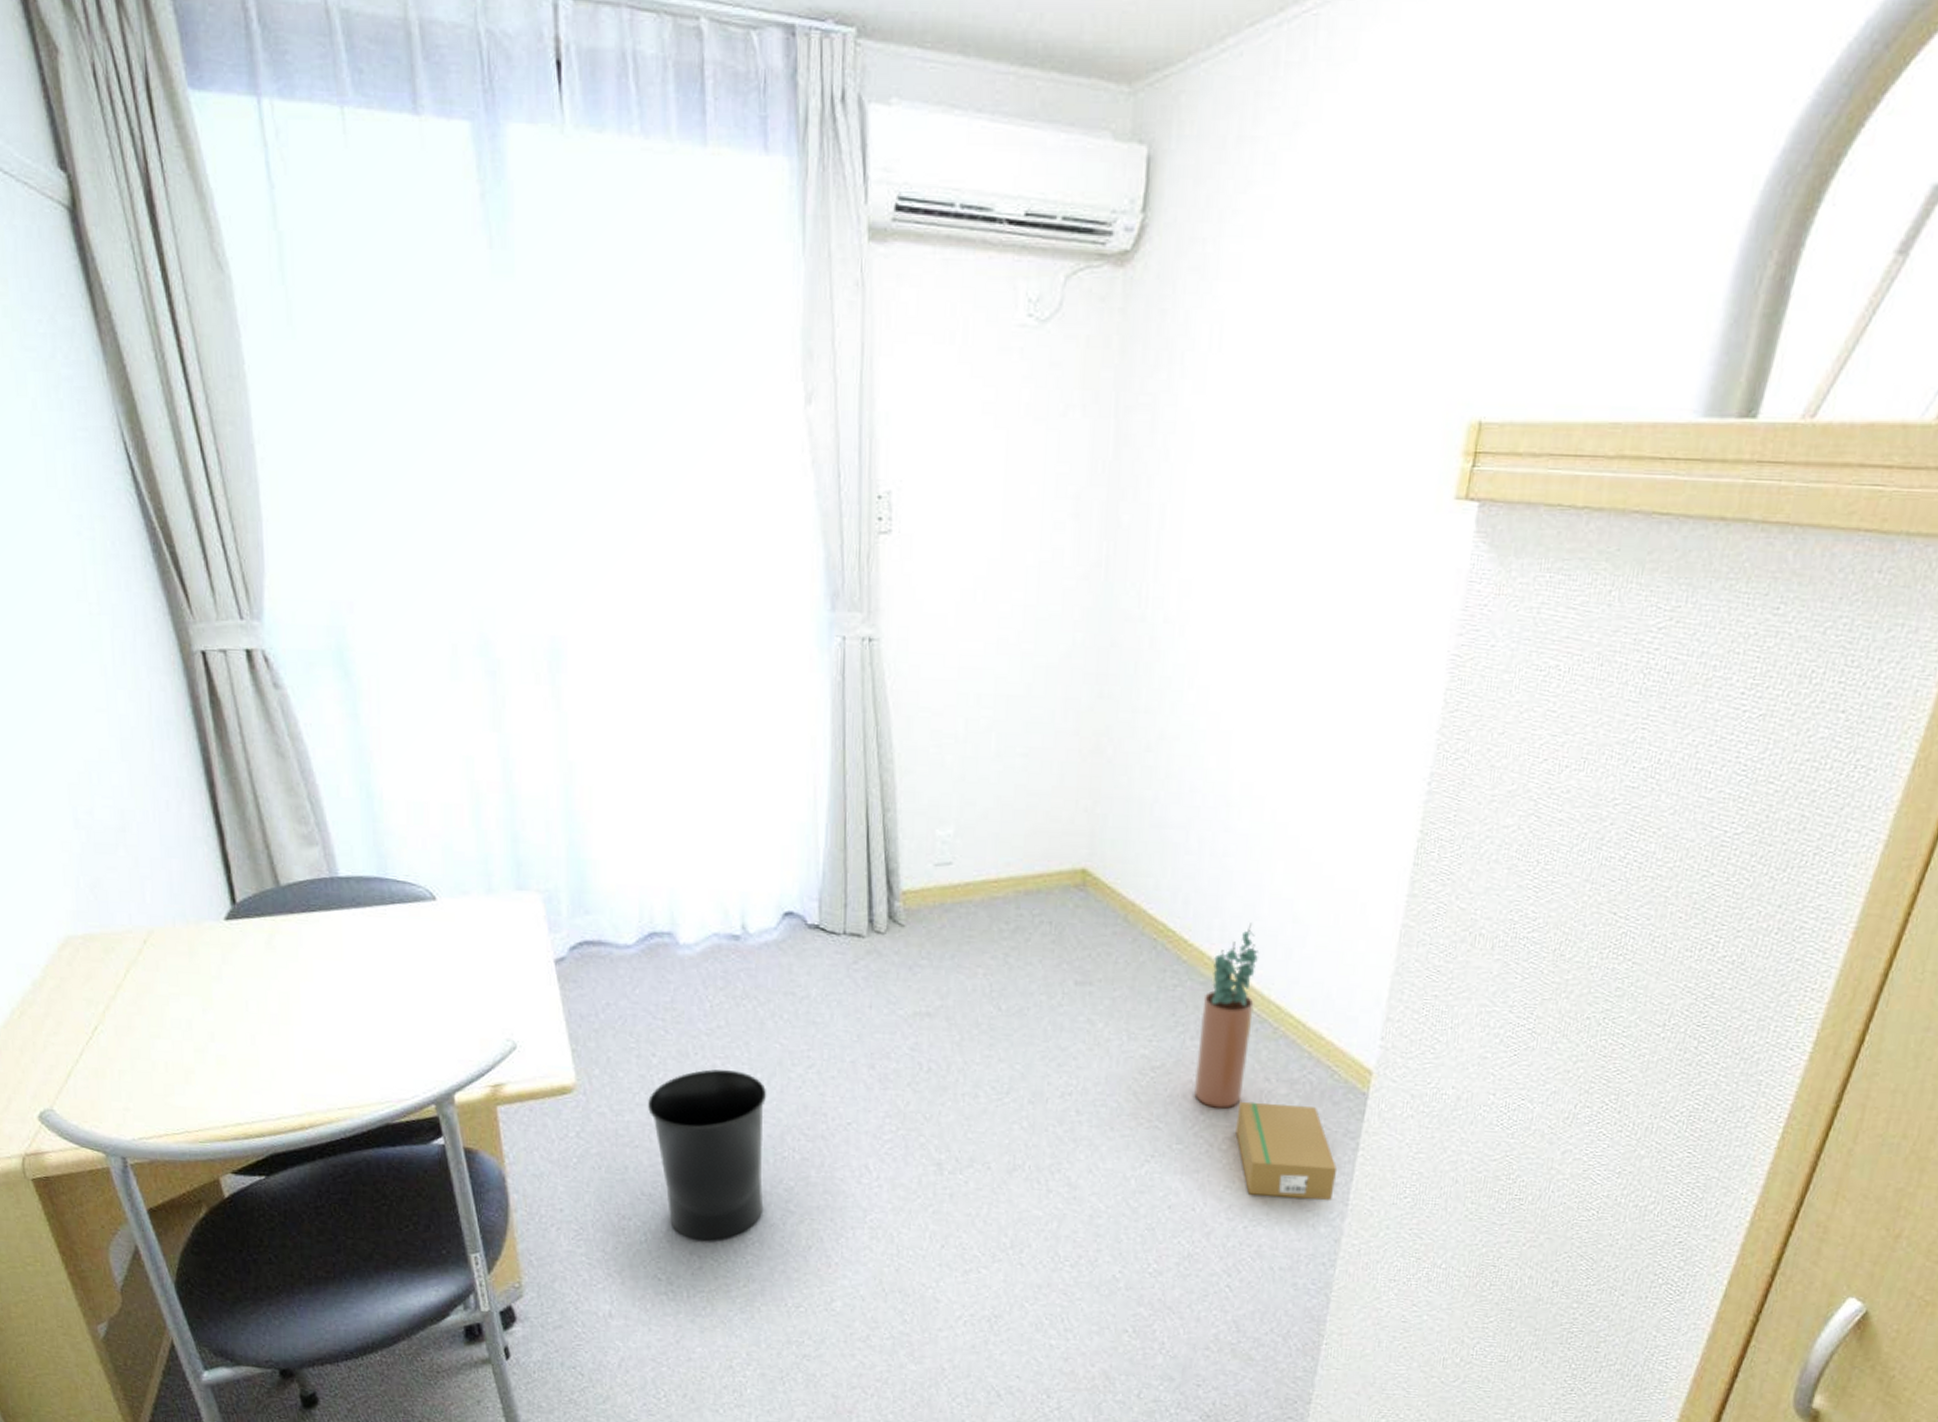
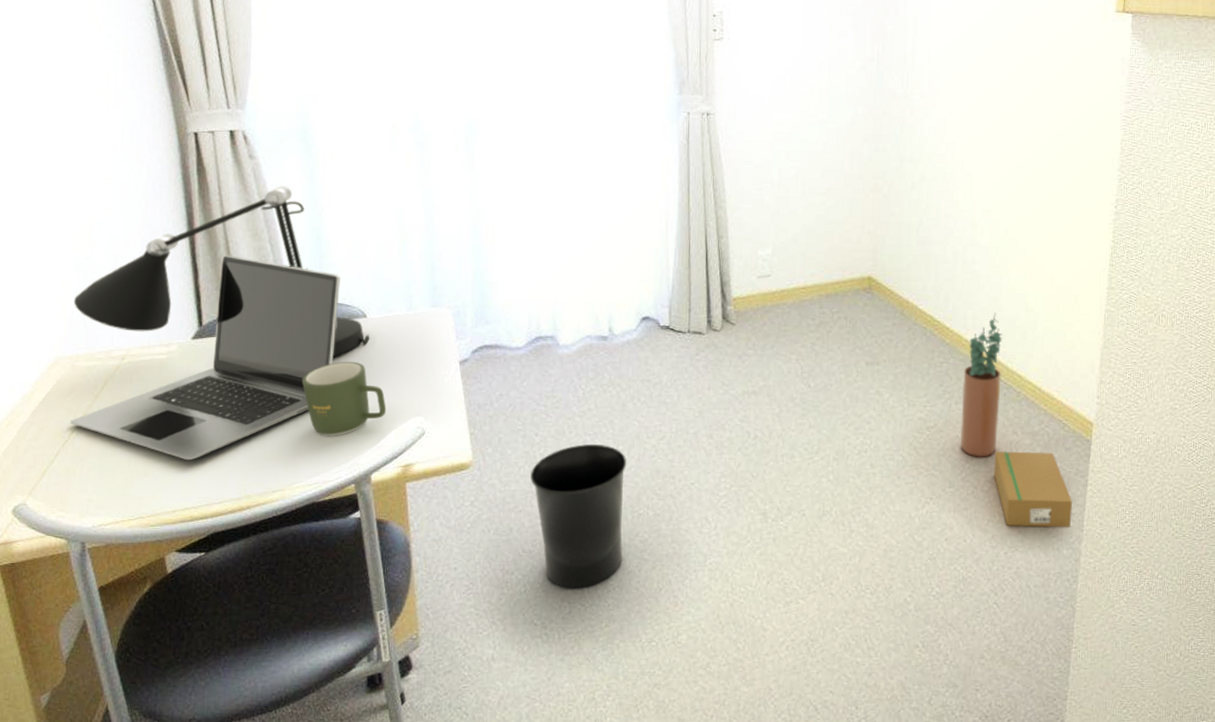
desk lamp: none [77,725,441,949] -> present [73,186,369,357]
laptop: none [92,813,401,1068] -> present [70,254,340,461]
mug: none [363,954,468,1046] -> present [302,361,387,436]

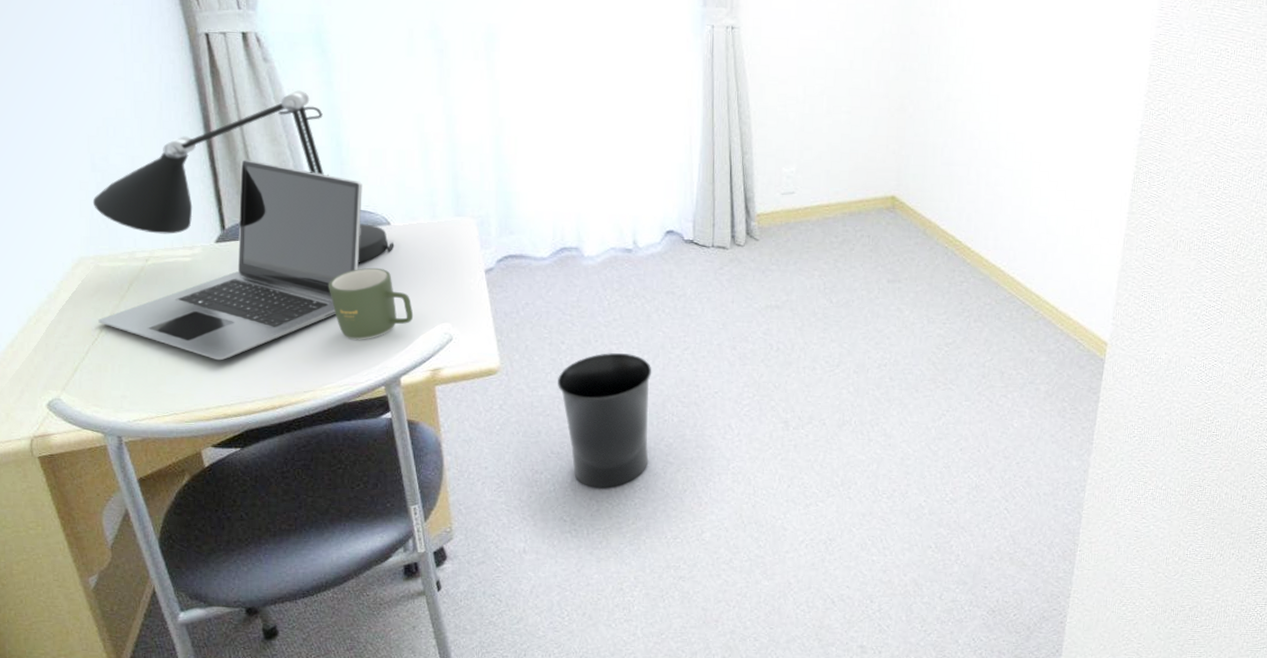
vase: present [960,312,1002,458] -> none [978,234,1022,374]
box: present [994,451,1073,527] -> none [1009,367,1084,440]

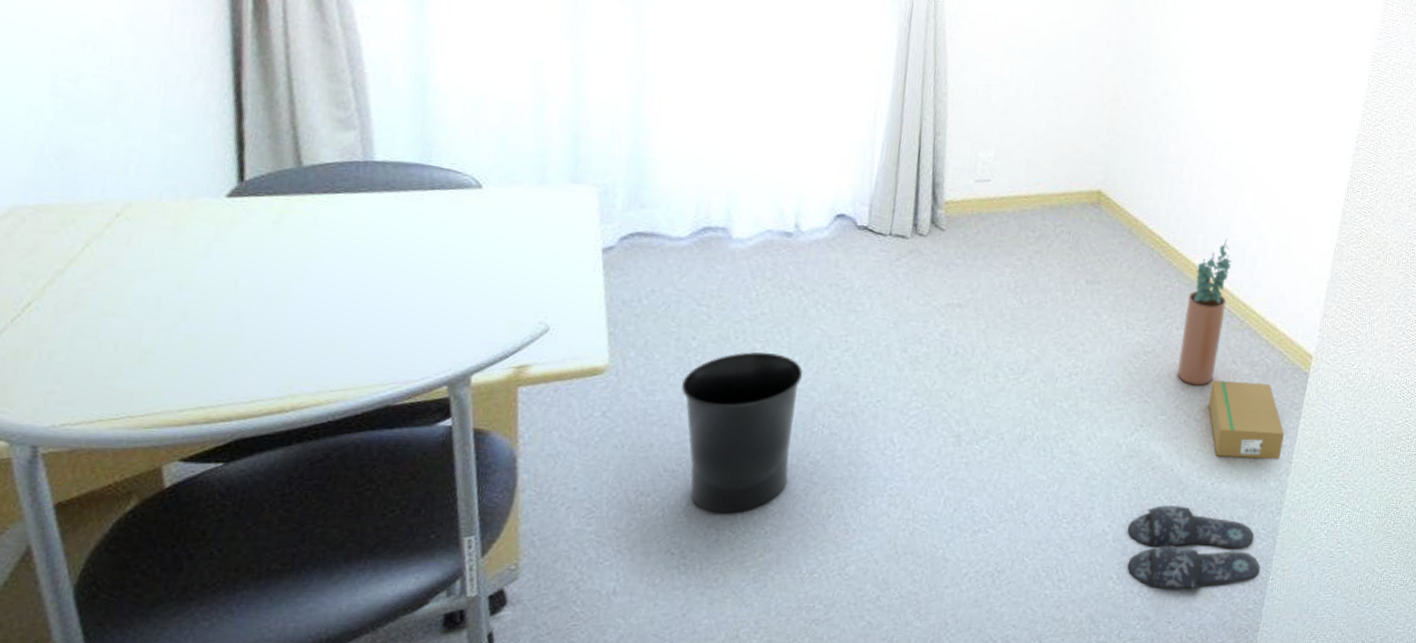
desk lamp: present [92,90,393,263] -> none [44,18,483,233]
laptop: present [98,159,362,361] -> none [26,95,450,348]
mug: present [329,267,414,340] -> none [384,238,500,328]
slippers: none [942,483,1069,559] -> present [1127,505,1261,590]
vase: none [978,234,1022,374] -> present [1177,238,1231,387]
box: none [1009,367,1084,440] -> present [1208,379,1285,459]

